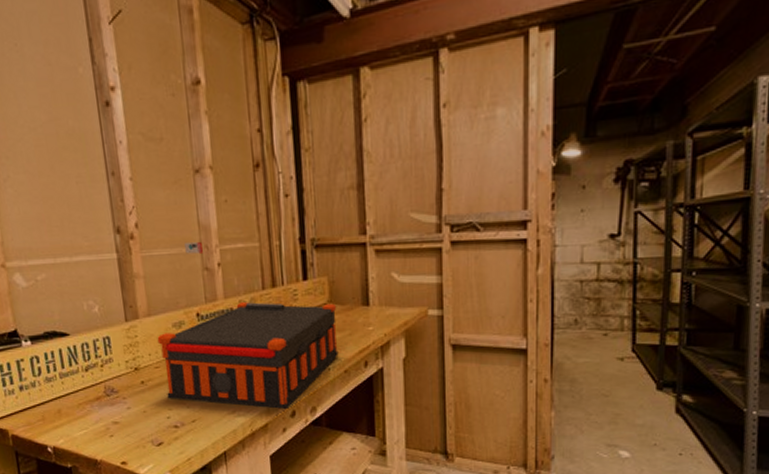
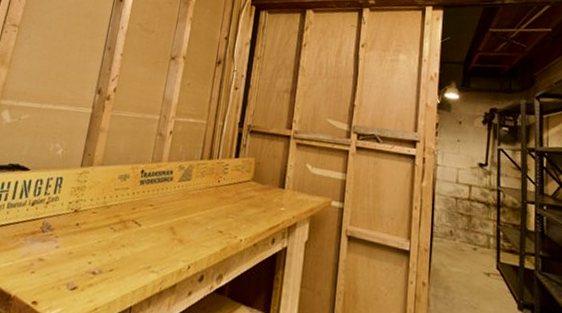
toolbox: present [157,241,339,409] -> none [95,109,257,273]

